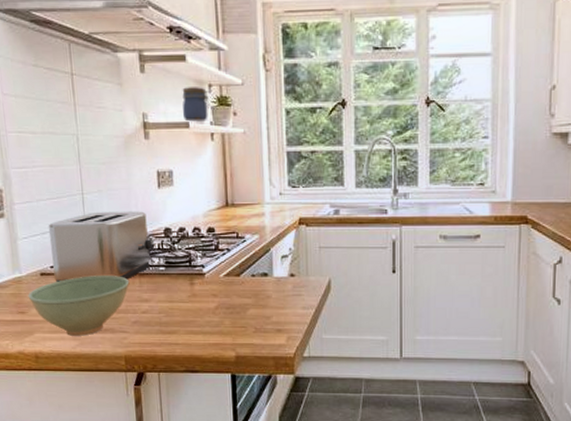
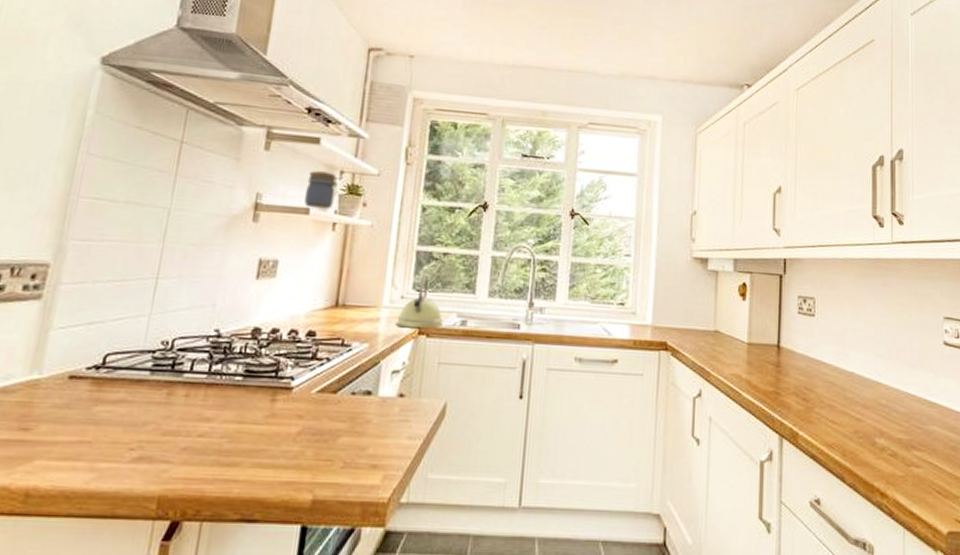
bowl: present [28,276,130,336] -> none [41,382,191,466]
toaster: present [48,211,154,283] -> none [87,301,235,390]
kettle: none [279,171,319,220] -> present [396,273,443,329]

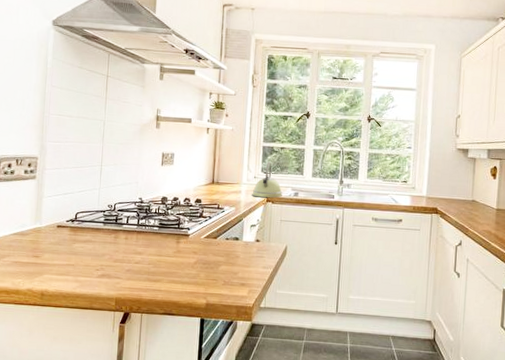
jar: present [304,171,339,209] -> none [187,93,209,119]

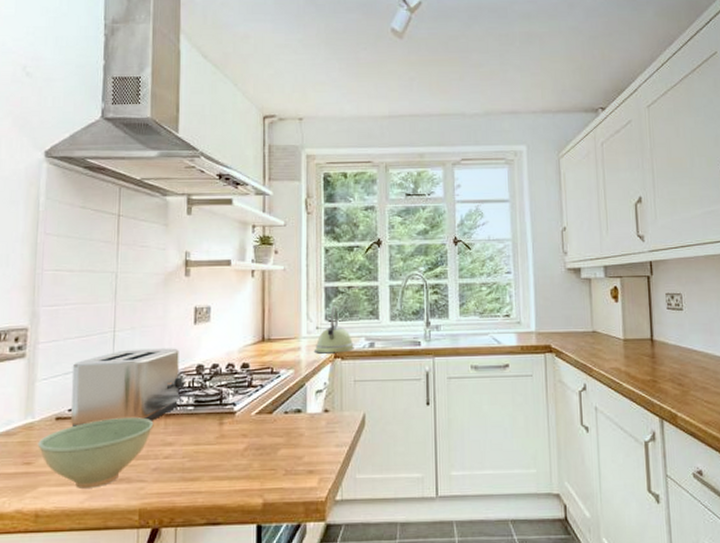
bowl: none [44,230,128,279] -> present [37,417,154,488]
toaster: none [68,180,152,235] -> present [71,348,184,428]

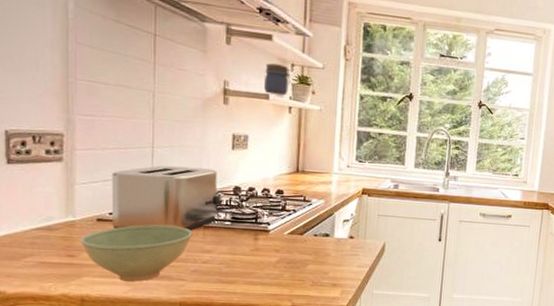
jar: none [225,227,253,260] -> present [263,63,291,96]
kettle: present [315,306,354,354] -> none [344,148,380,191]

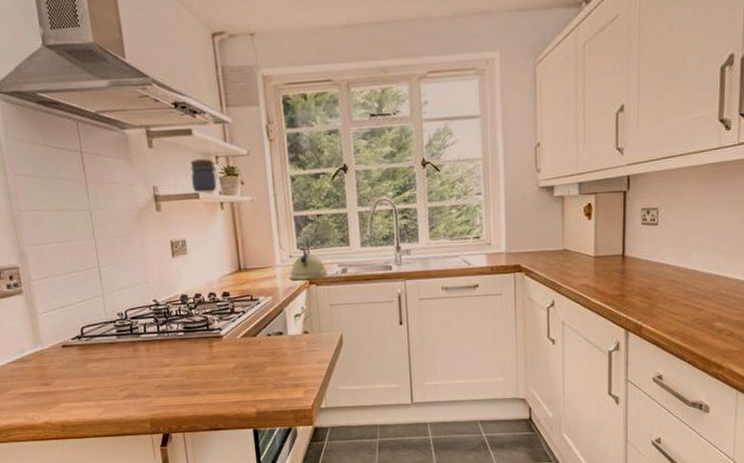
bowl: present [80,225,193,282] -> none [51,343,150,404]
toaster: present [111,165,222,231] -> none [67,280,172,354]
kettle: none [344,148,380,191] -> present [290,234,328,281]

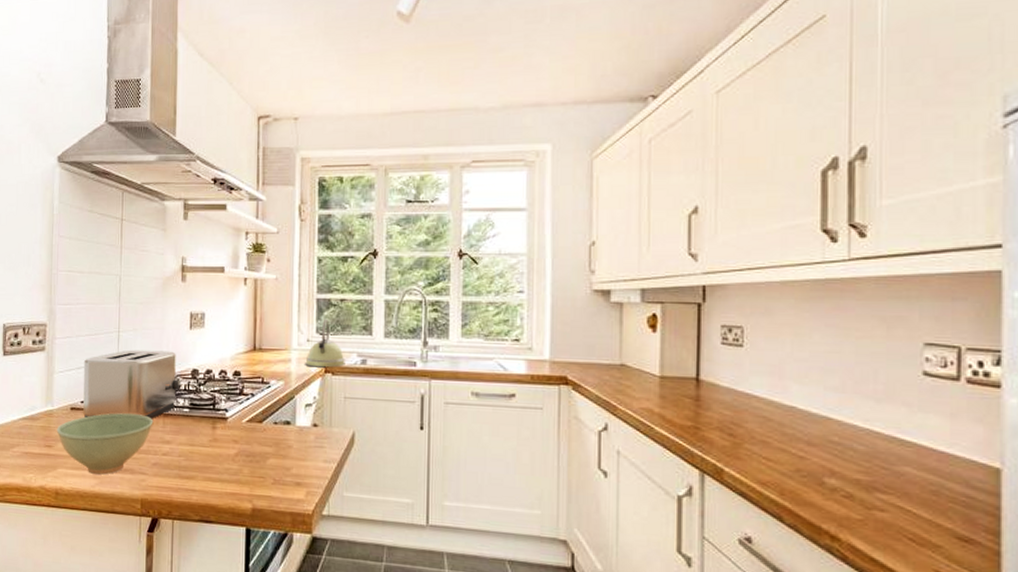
bowl: none [51,343,150,404] -> present [56,413,154,475]
toaster: none [67,280,172,354] -> present [83,349,180,419]
jar: present [190,159,219,193] -> none [219,234,246,267]

